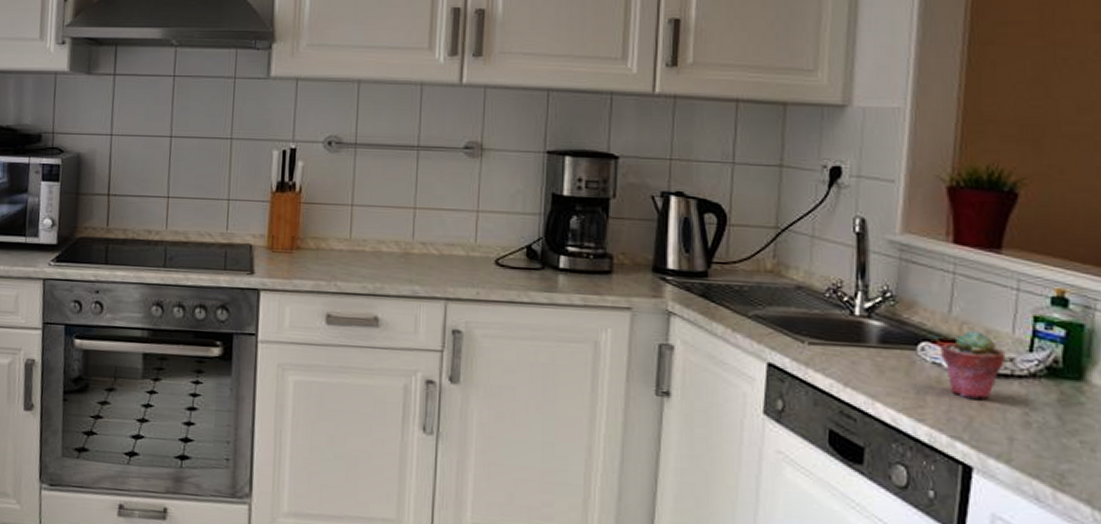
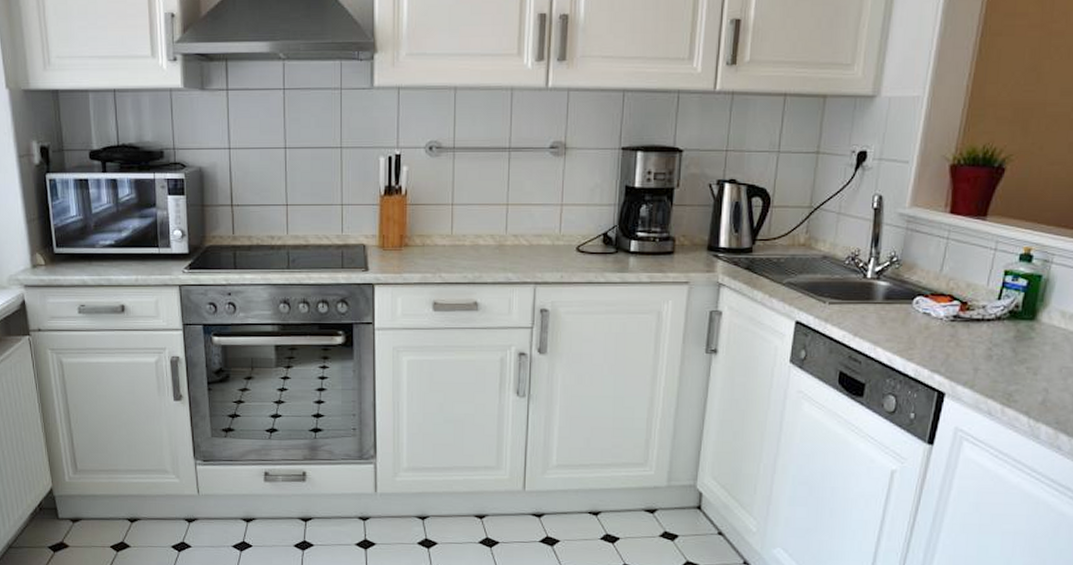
potted succulent: present [941,330,1006,399] -> none [930,285,980,340]

